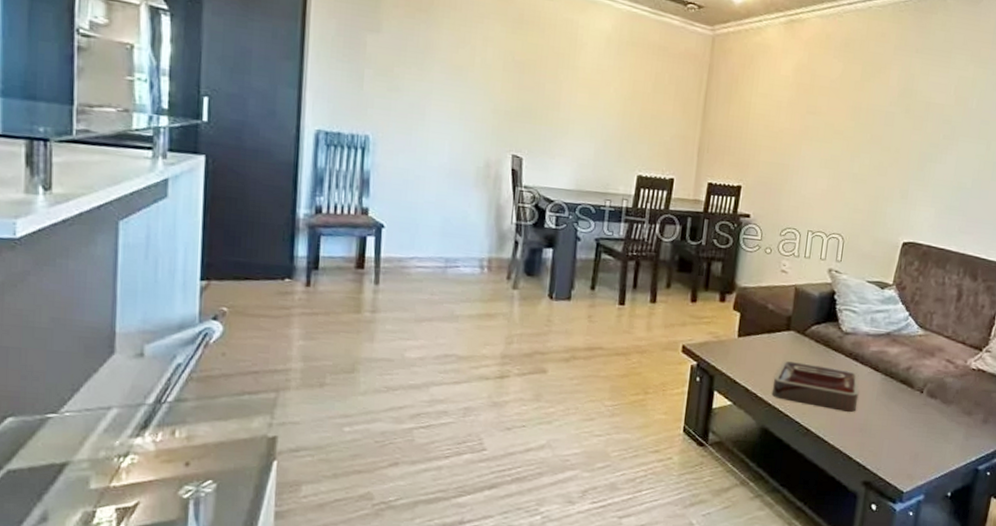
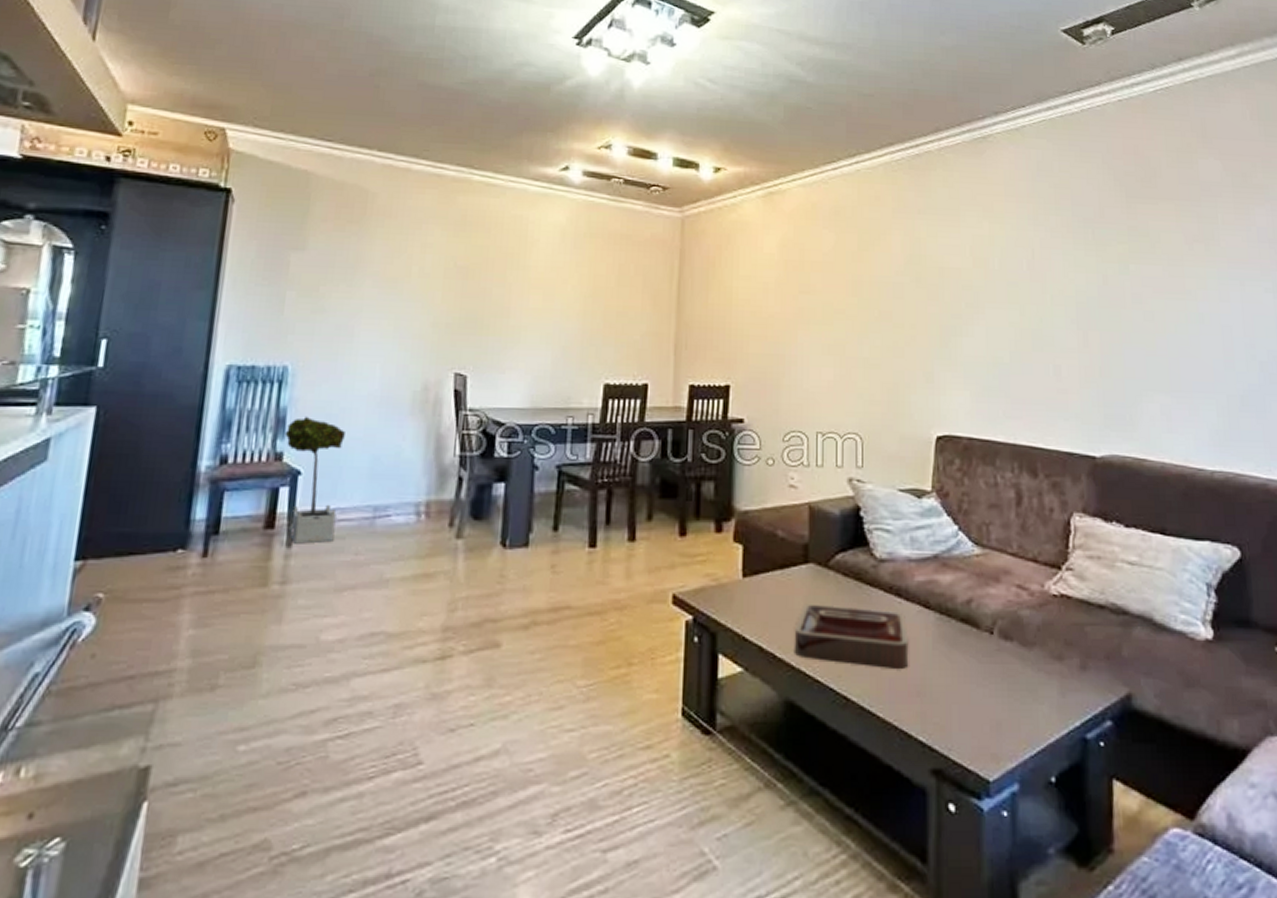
potted tree: none [369,179,420,283] -> present [284,416,345,544]

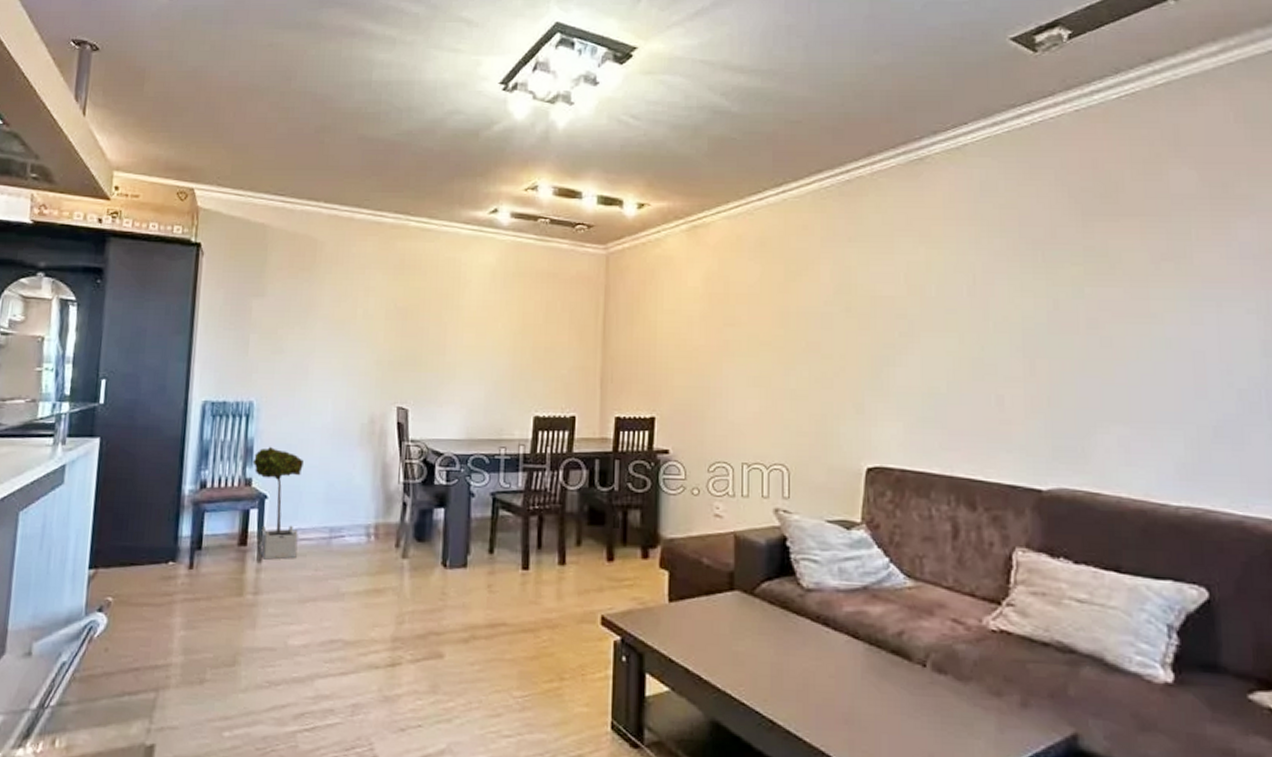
decorative tray: present [794,604,909,669] -> none [719,629,837,696]

